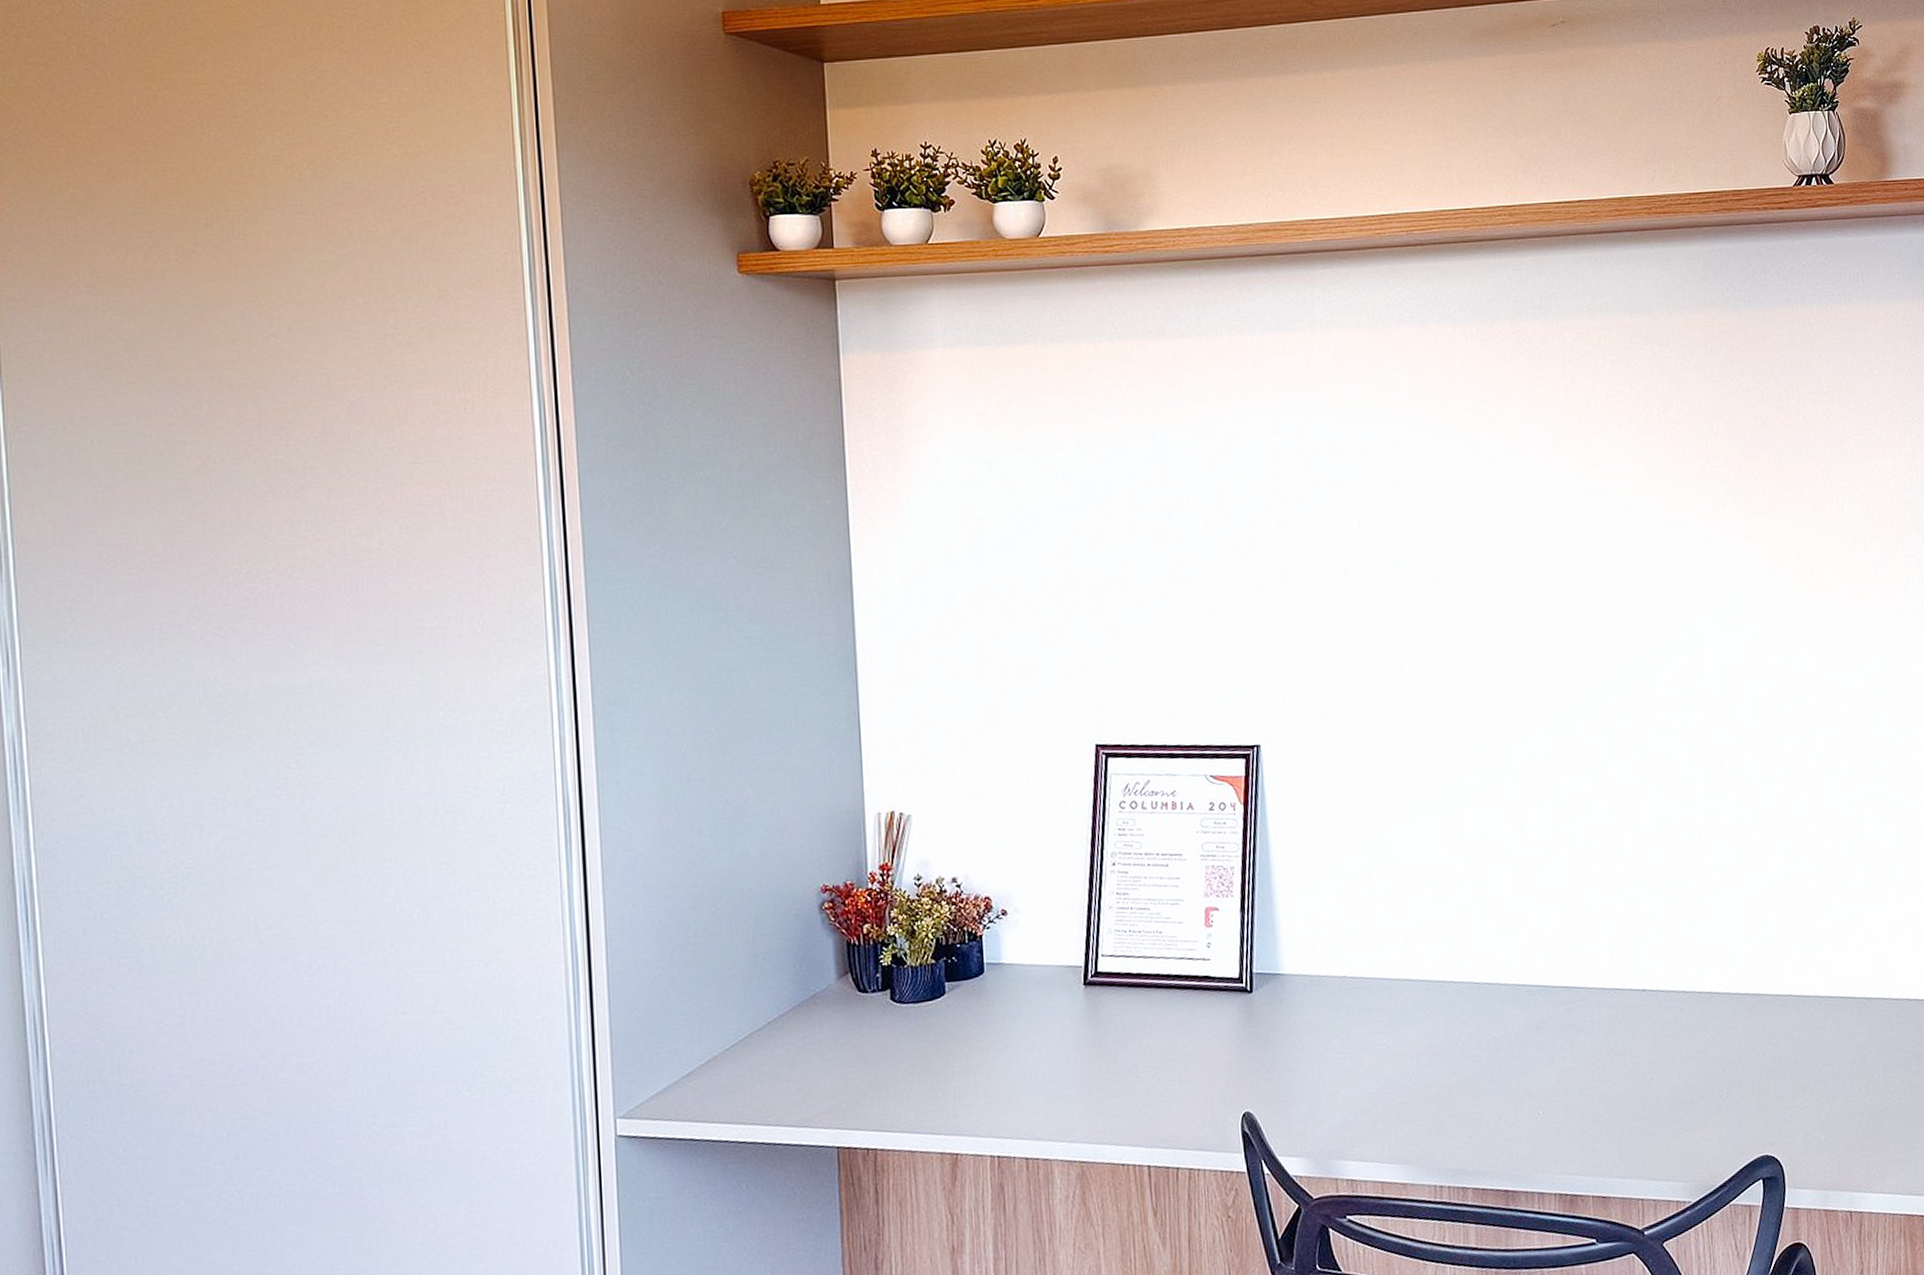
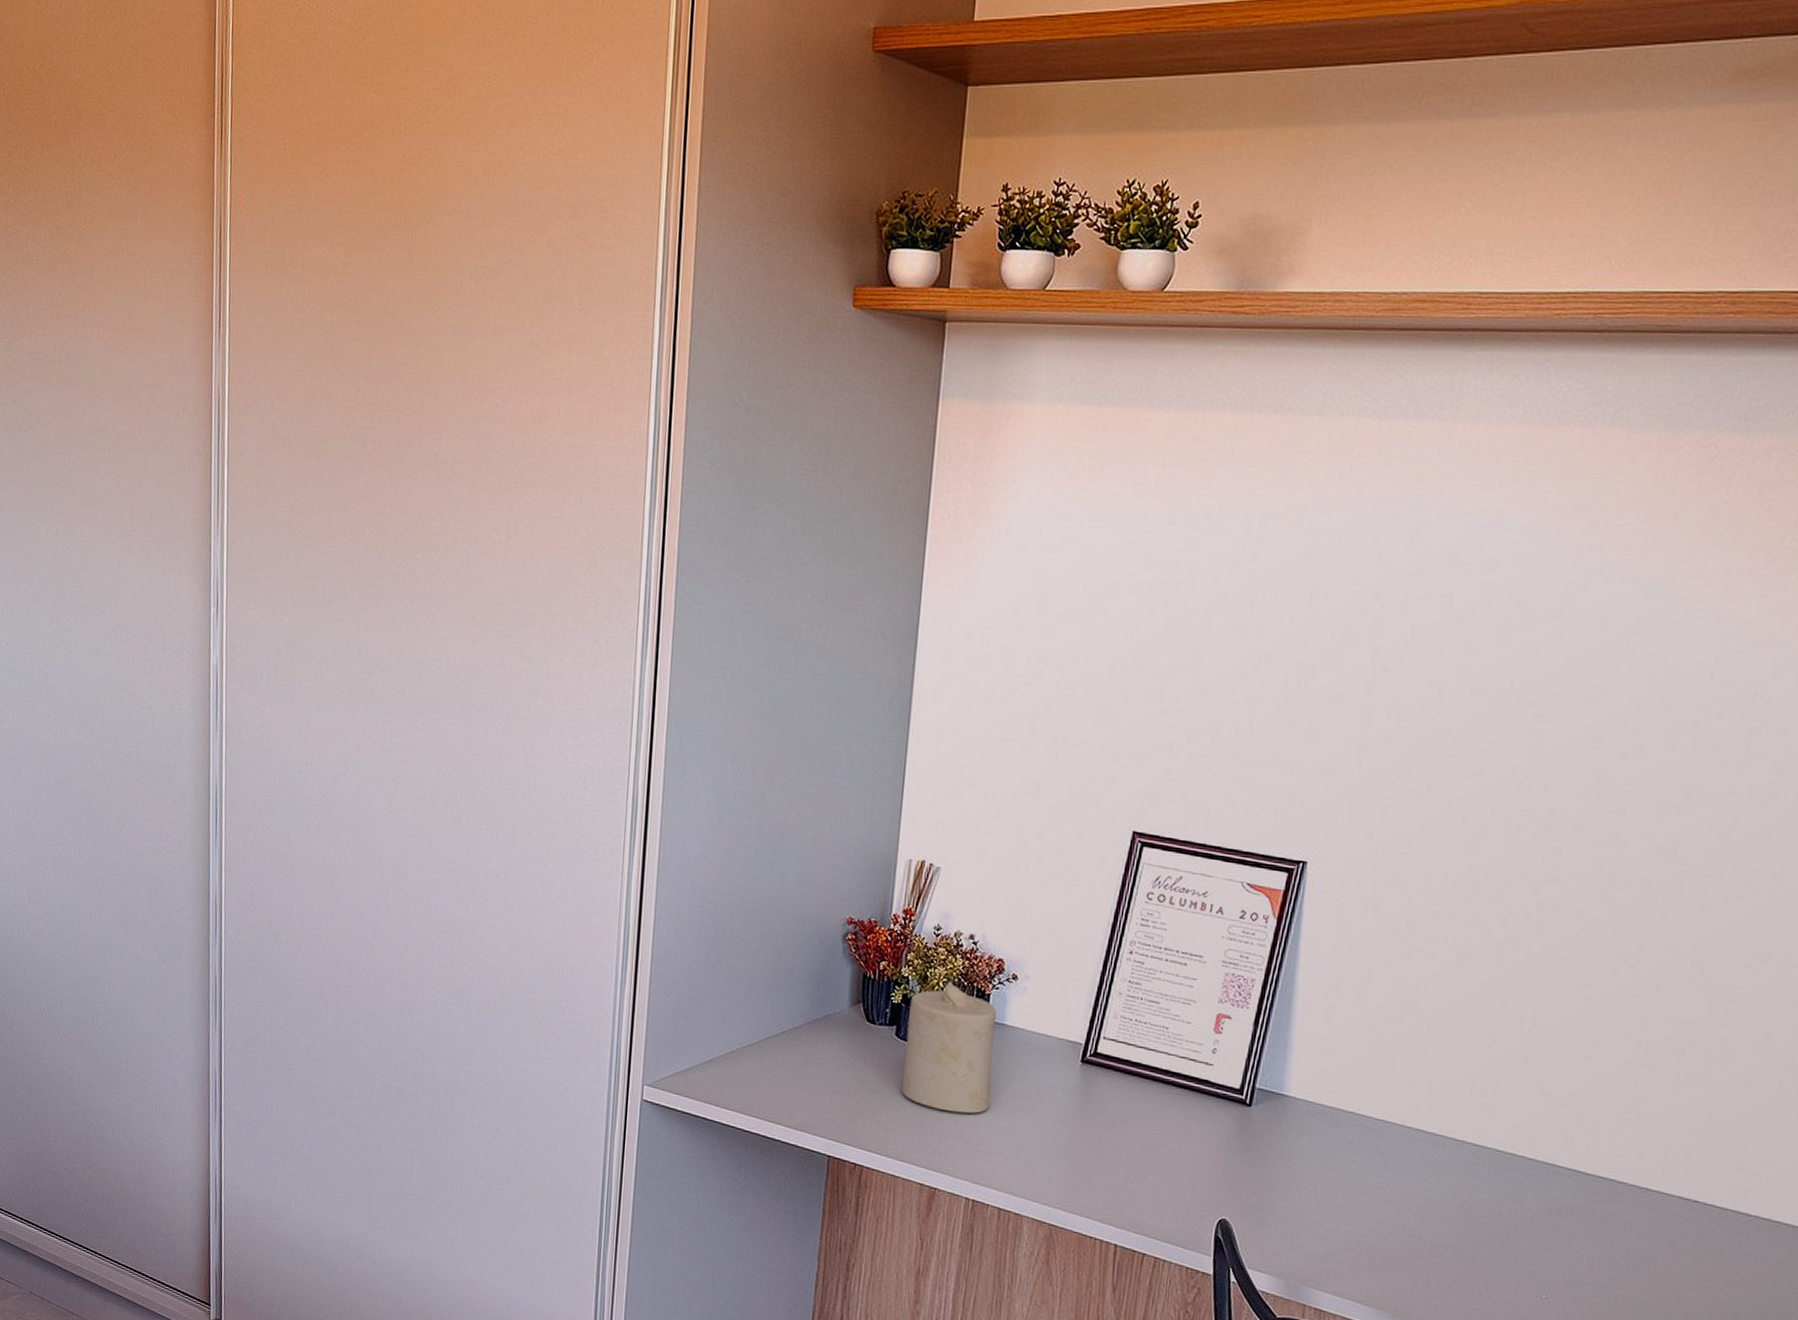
candle: none [901,930,1001,1069] -> present [902,981,996,1114]

